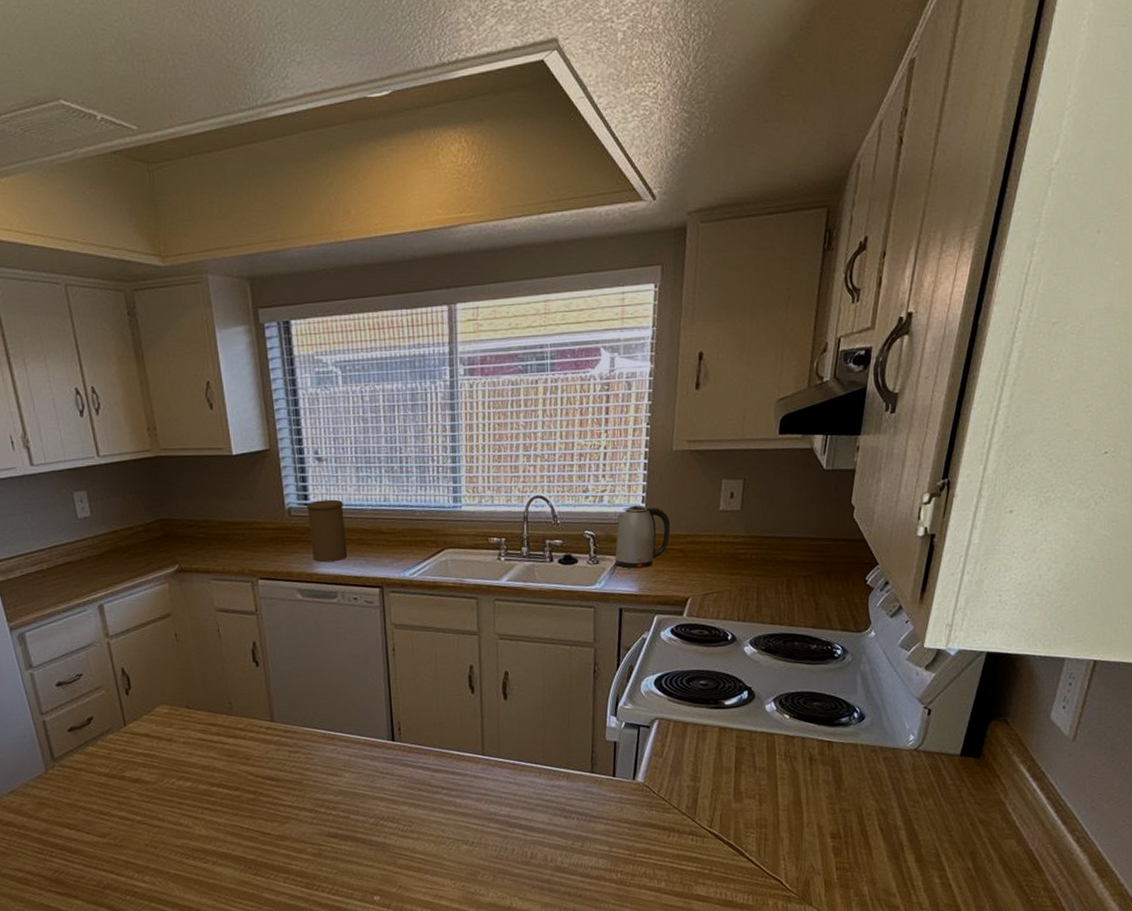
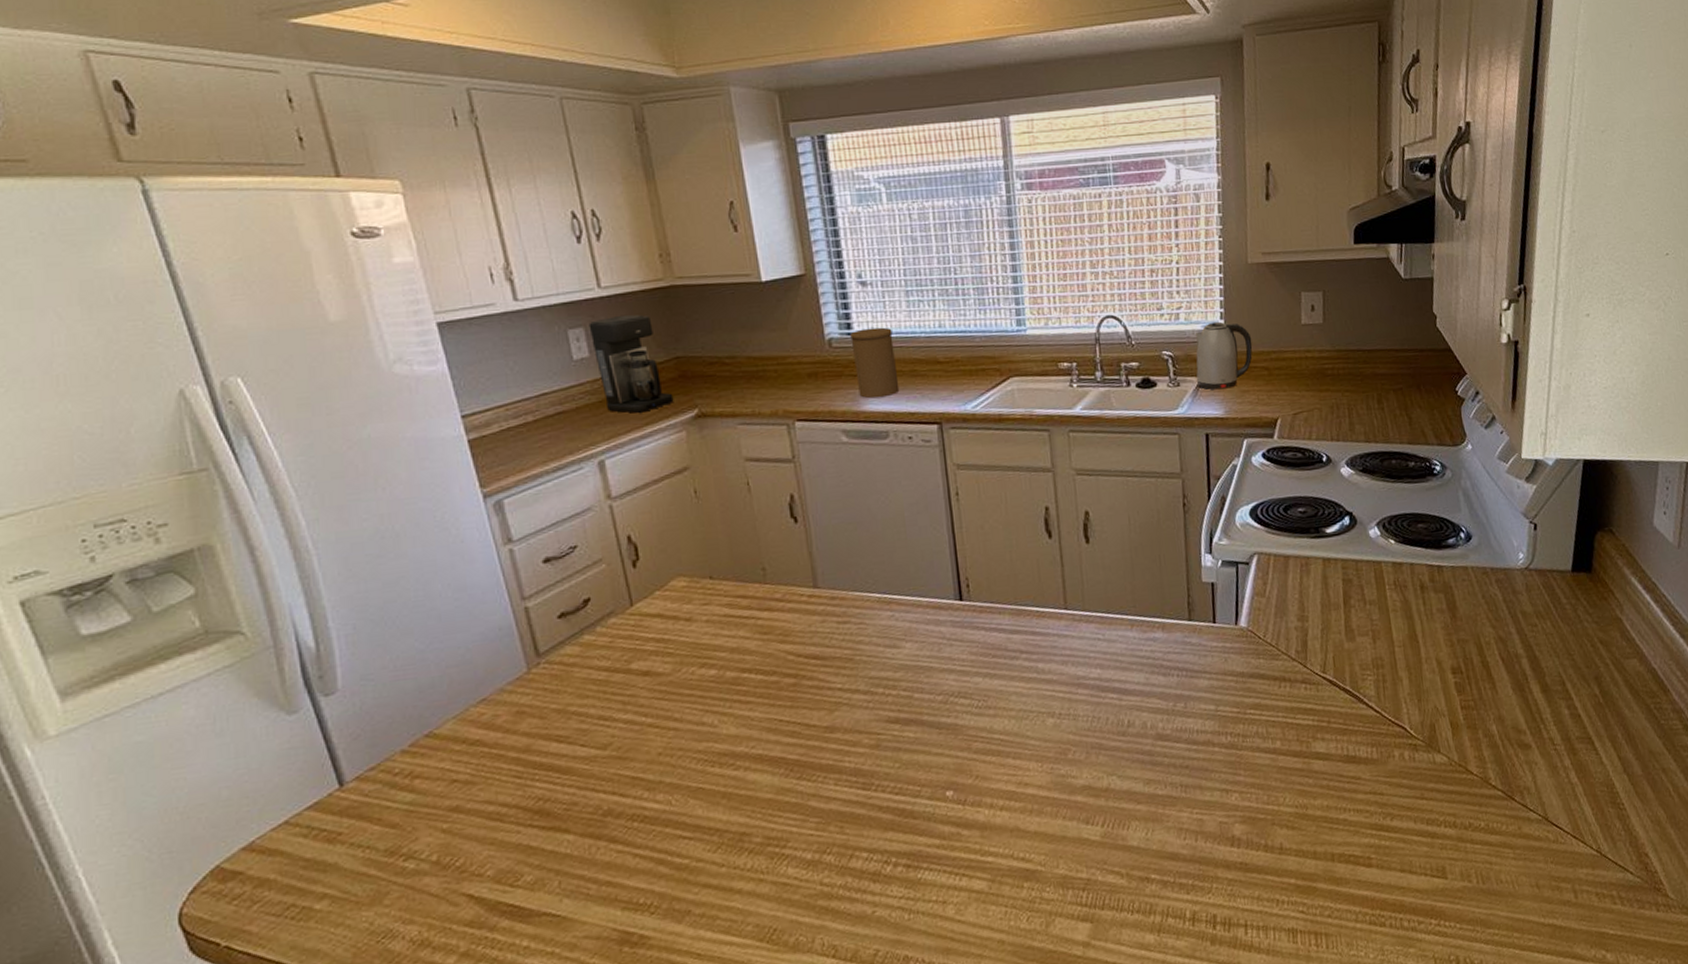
coffee maker: none [90,480,159,566] -> present [588,314,674,413]

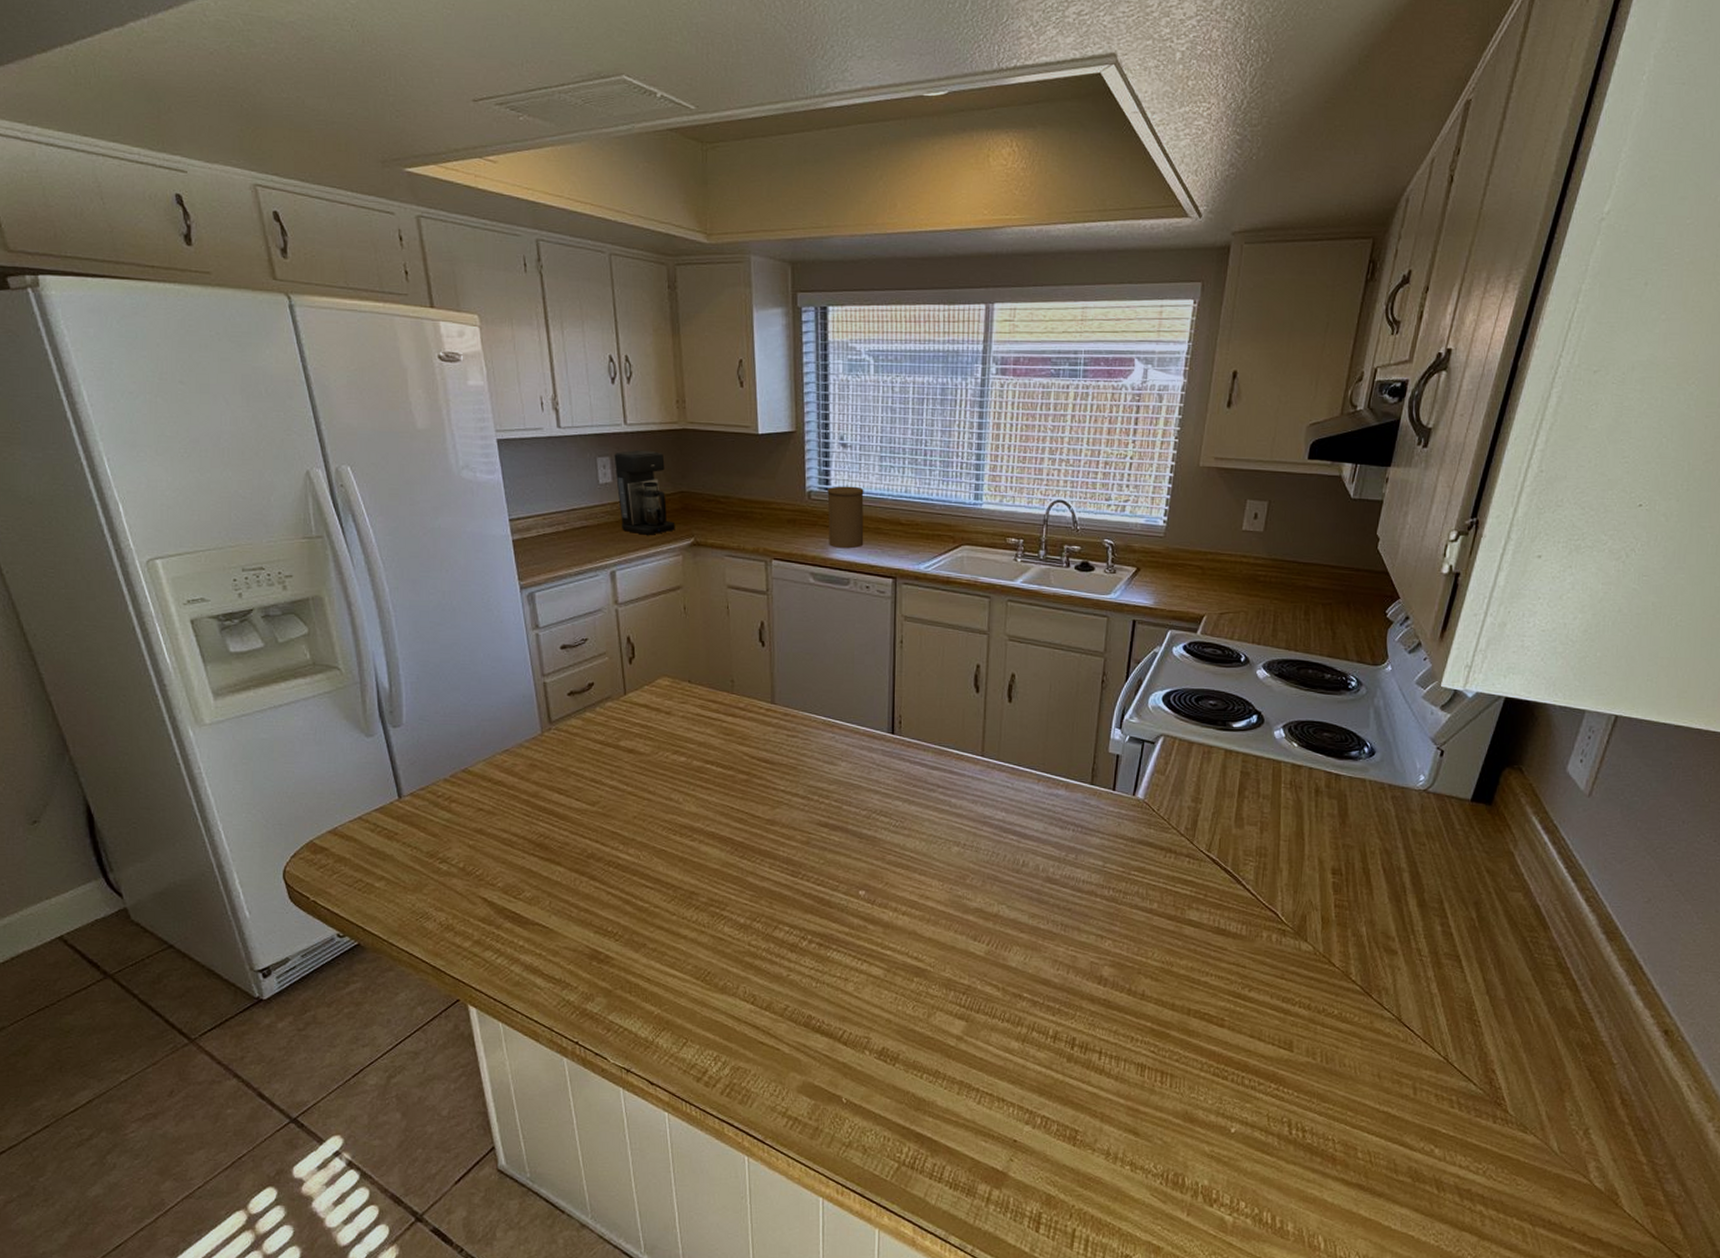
kettle: present [1196,321,1253,390] -> none [1131,517,1191,582]

